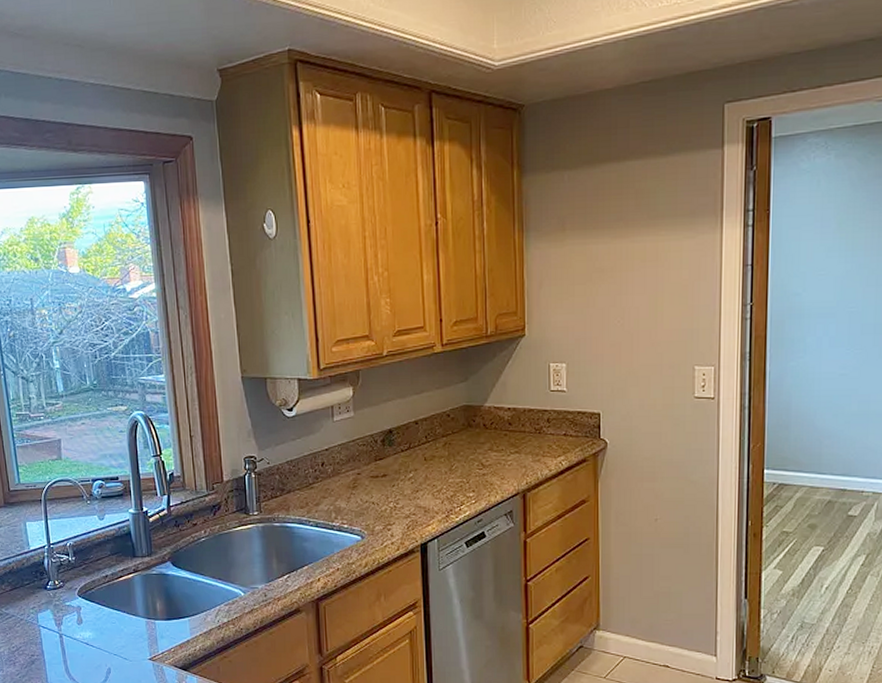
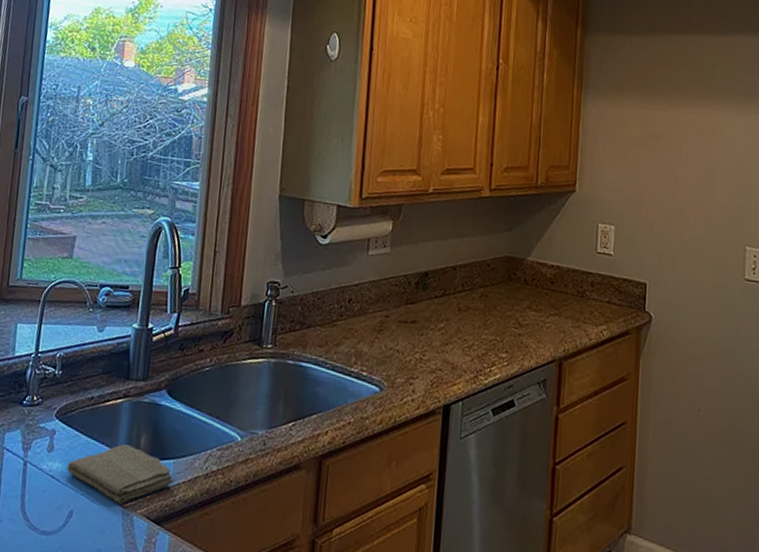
washcloth: none [97,611,191,657] -> present [67,444,174,503]

